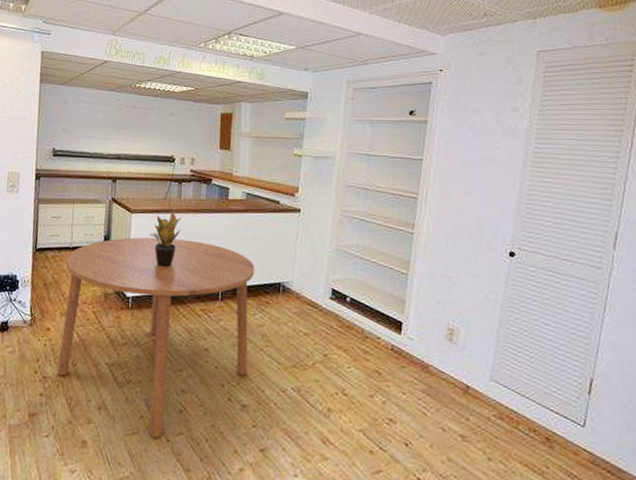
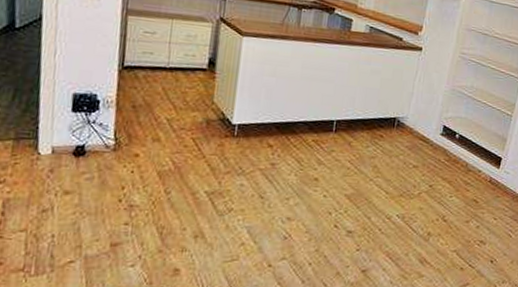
dining table: present [57,237,255,438] -> none [146,62,372,263]
potted plant: present [149,212,182,268] -> none [261,39,299,97]

